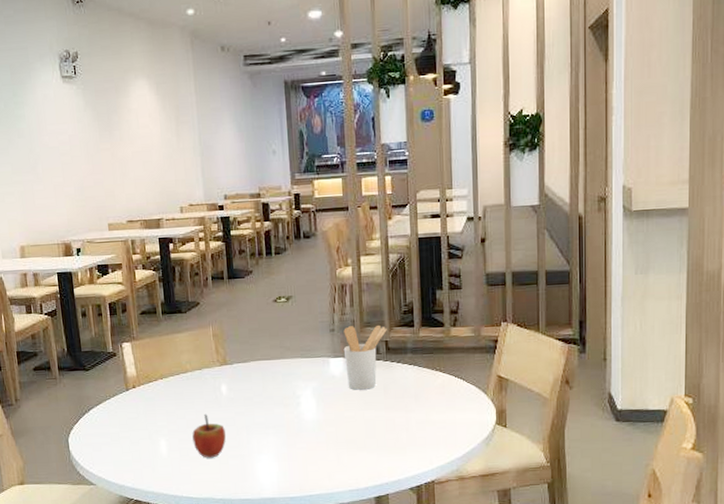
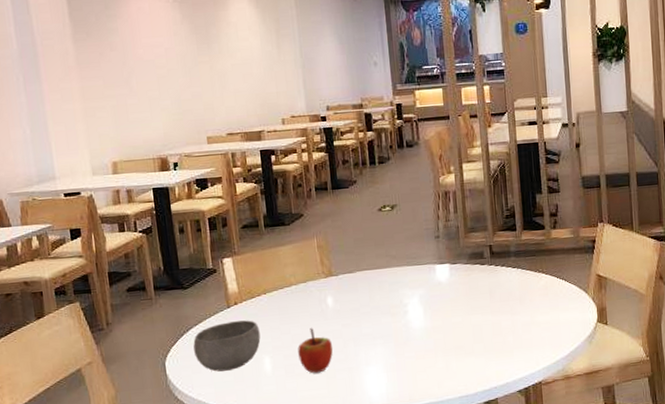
bowl: none [94,403,157,451] -> present [193,320,261,372]
utensil holder: present [343,324,387,390] -> none [448,230,491,296]

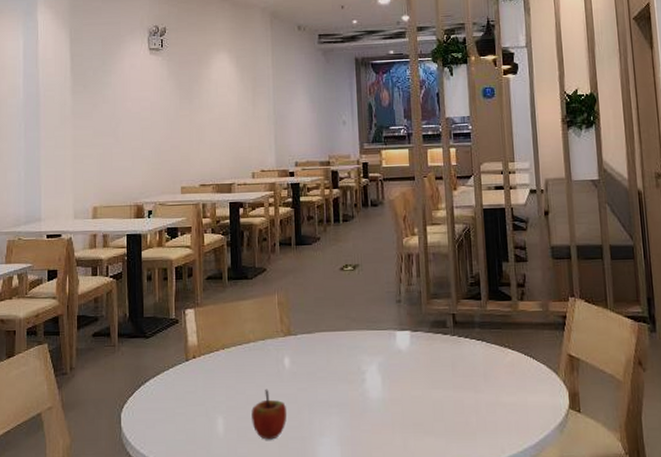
bowl: present [193,320,261,372] -> none [150,376,216,429]

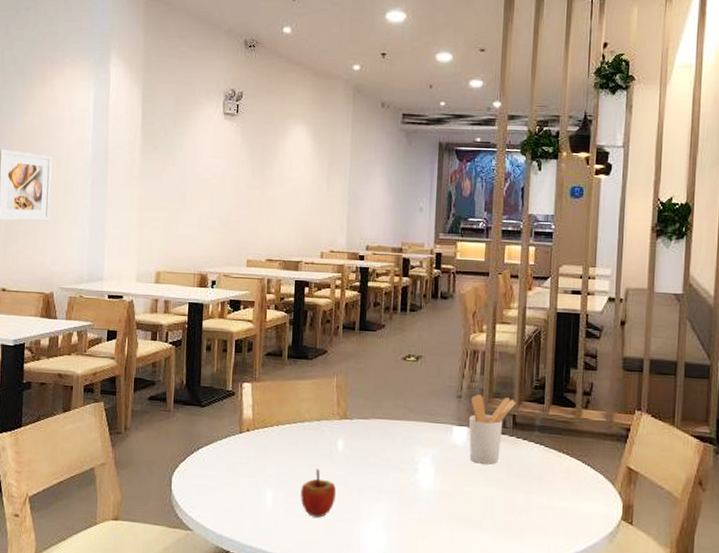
utensil holder: none [410,296,454,367] -> present [468,395,516,465]

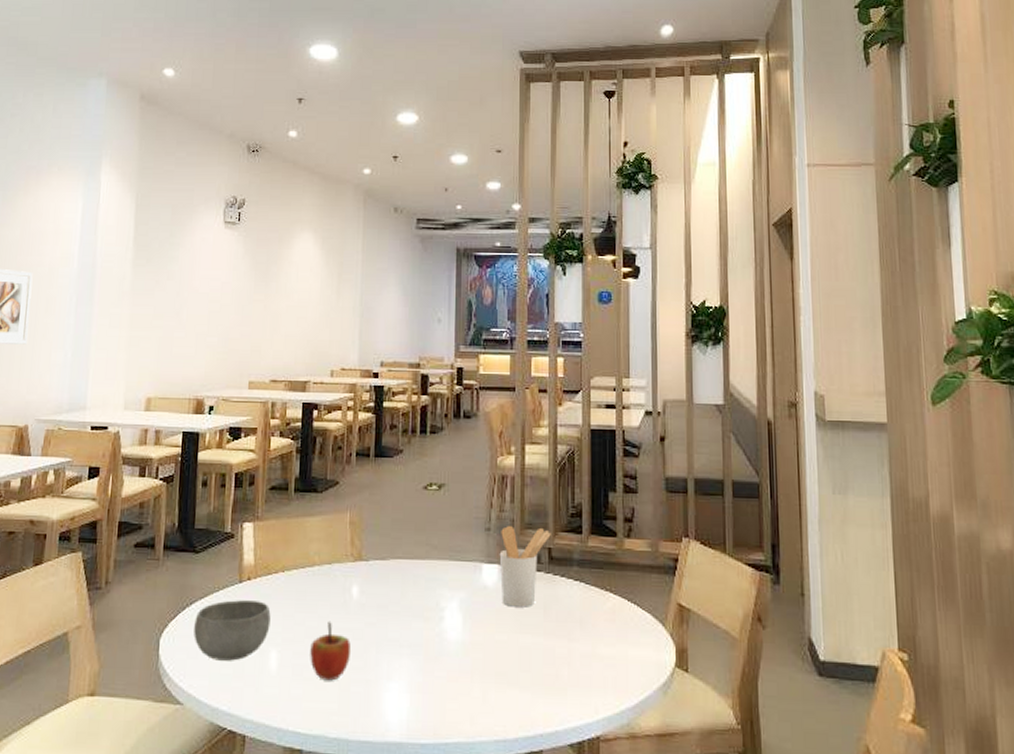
bowl: none [201,447,267,498] -> present [194,600,271,661]

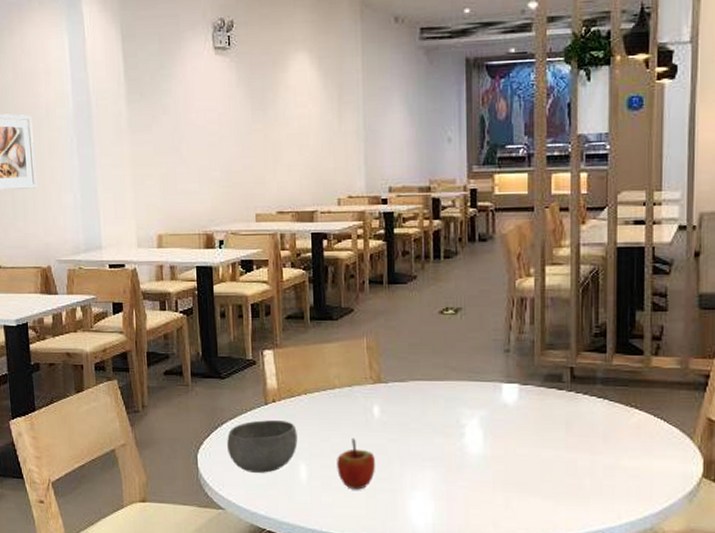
utensil holder: present [499,526,551,608] -> none [519,347,573,424]

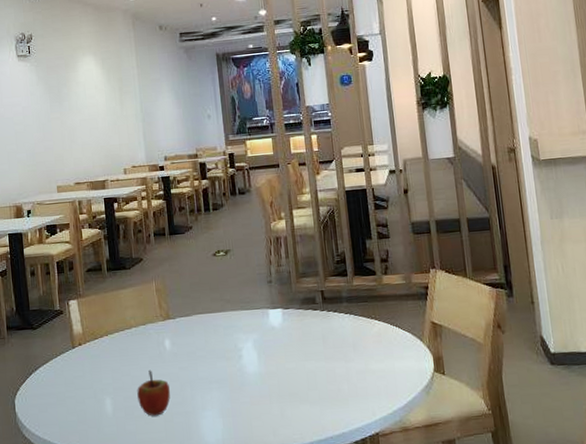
bowl: present [227,420,298,473] -> none [40,361,103,411]

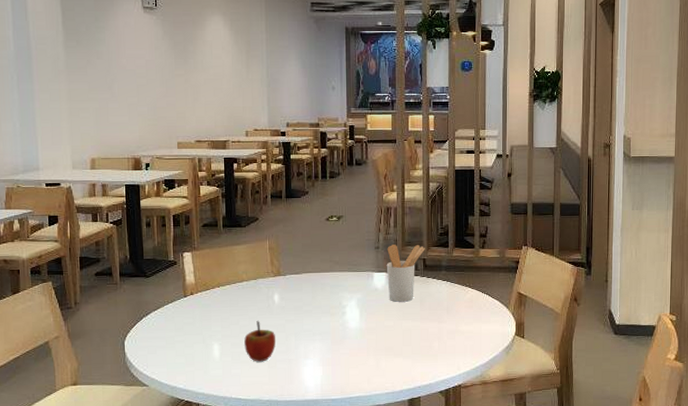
utensil holder: none [280,275,322,341] -> present [386,244,425,302]

